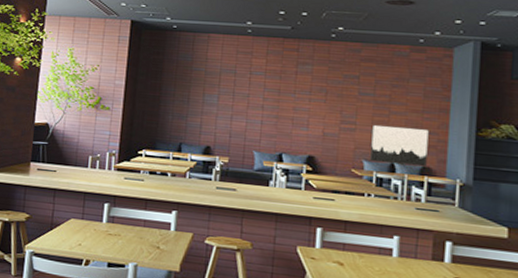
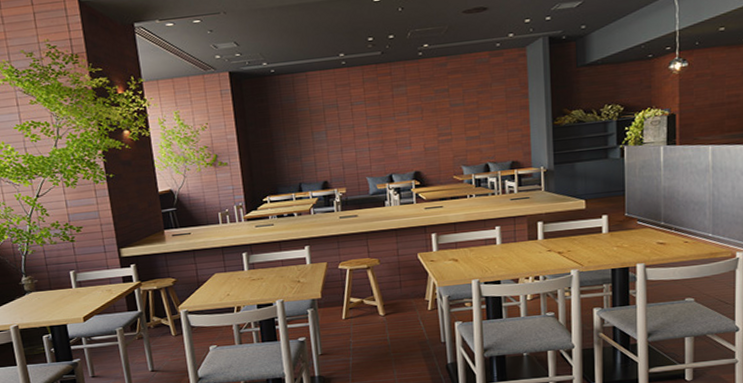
wall art: present [370,124,429,167] -> none [466,126,515,166]

